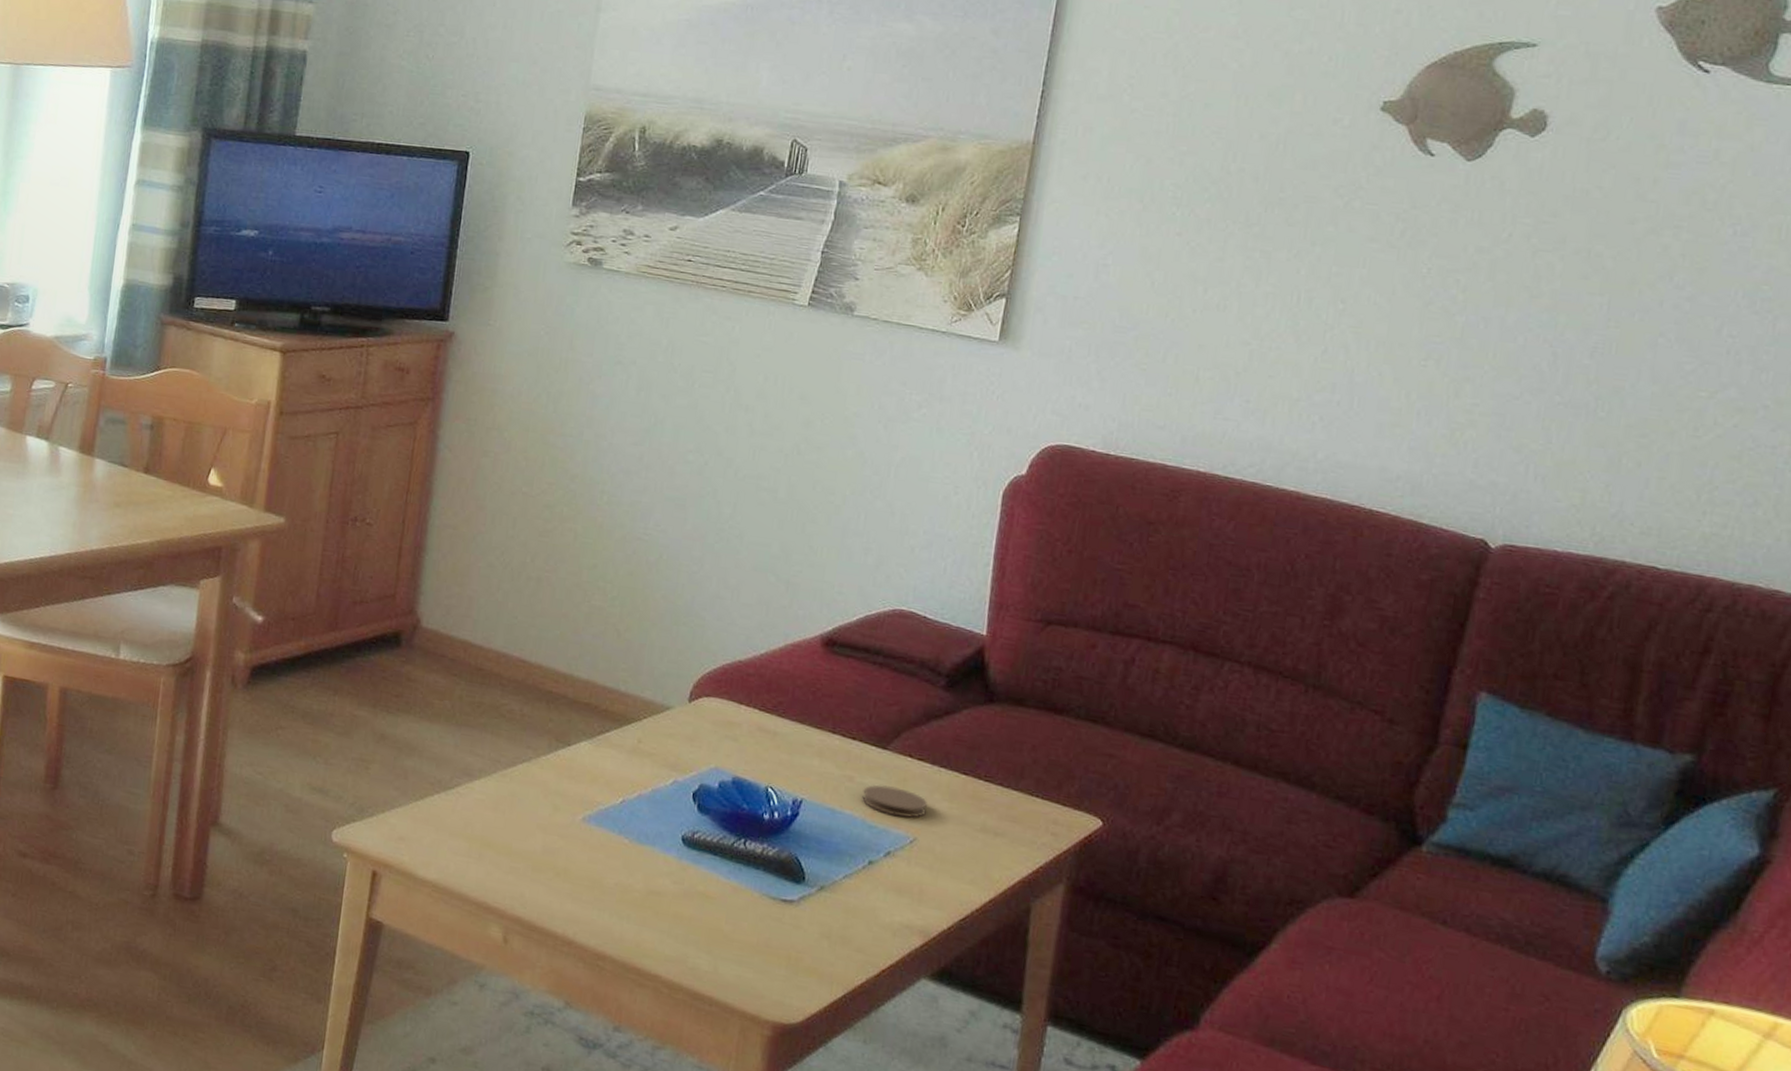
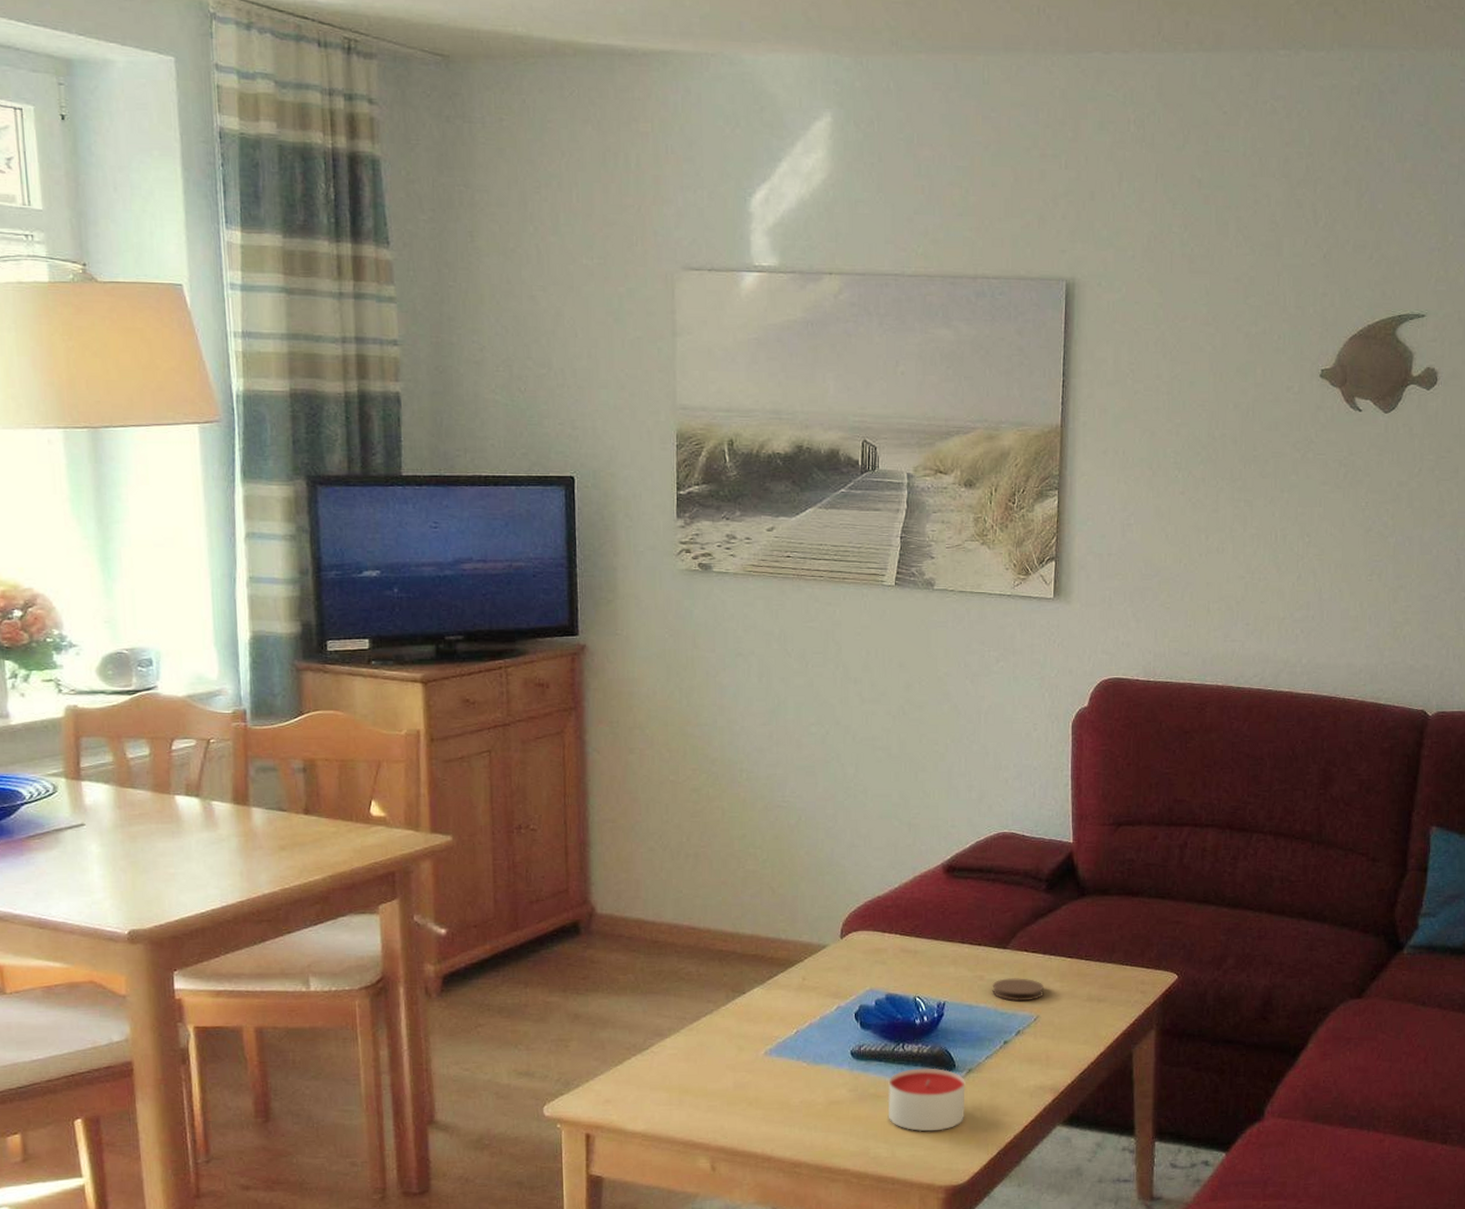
candle: none [715,871,815,954] -> present [887,1068,966,1132]

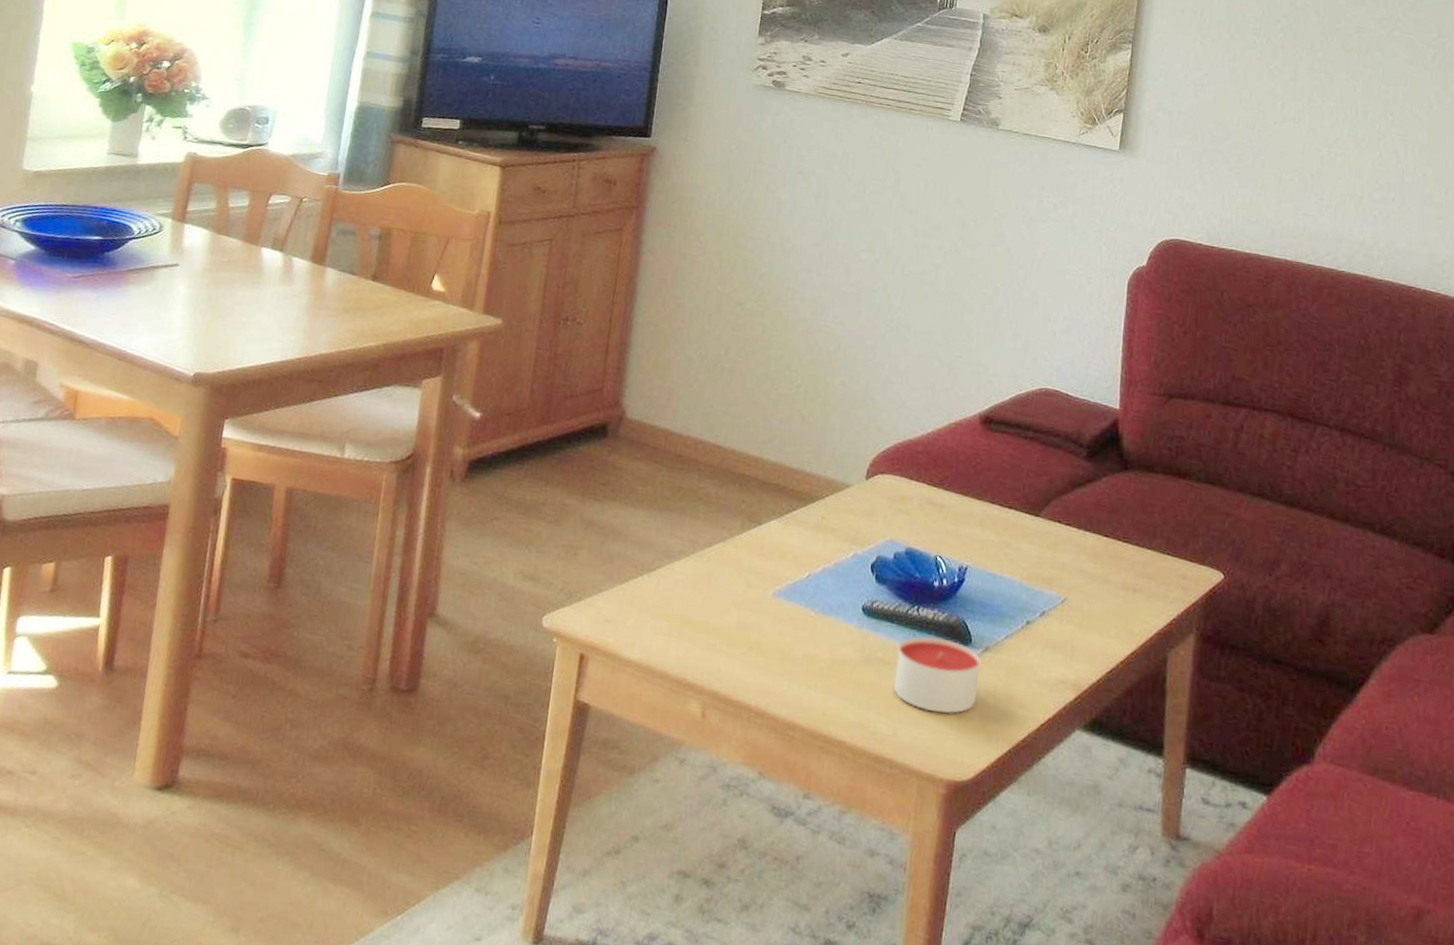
coaster: present [992,978,1044,1001] -> none [1019,549,1075,579]

